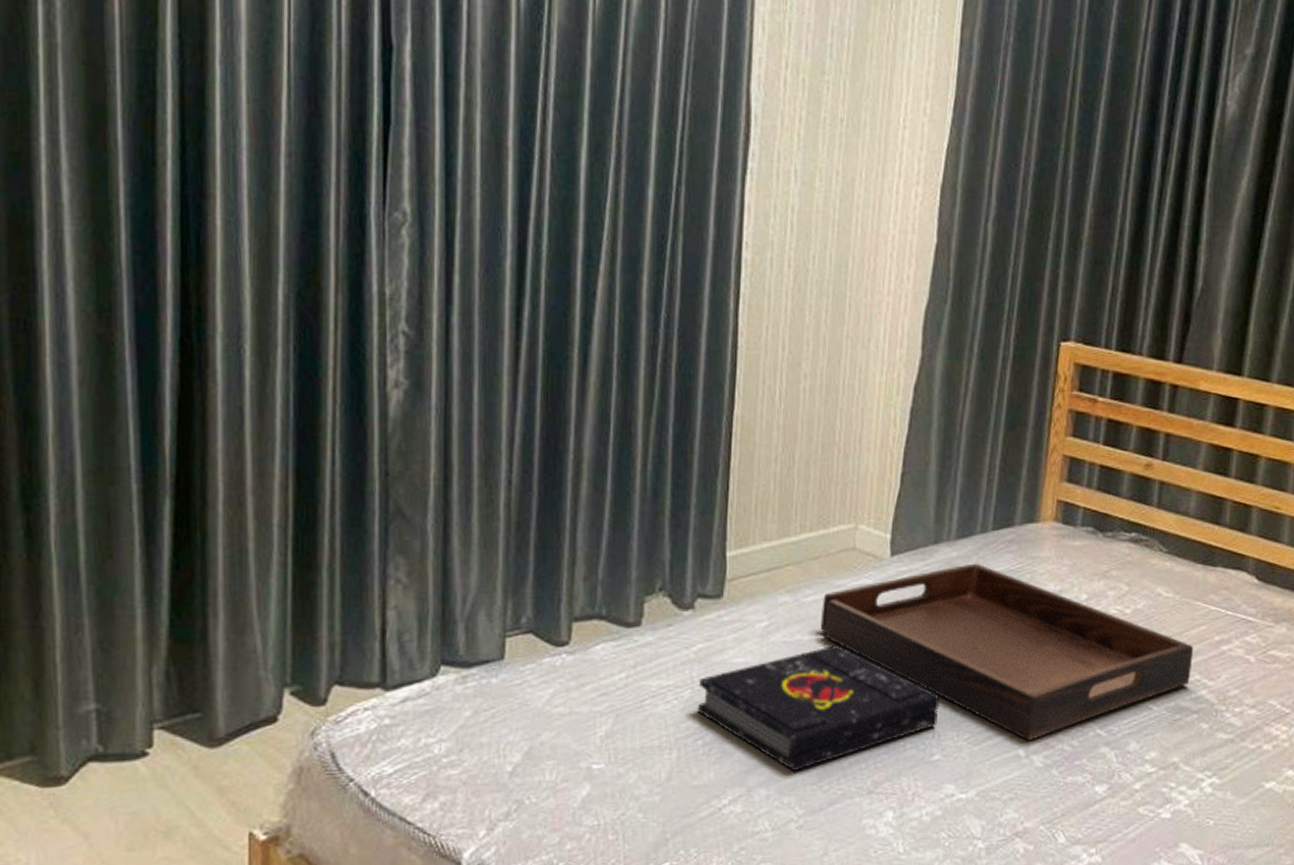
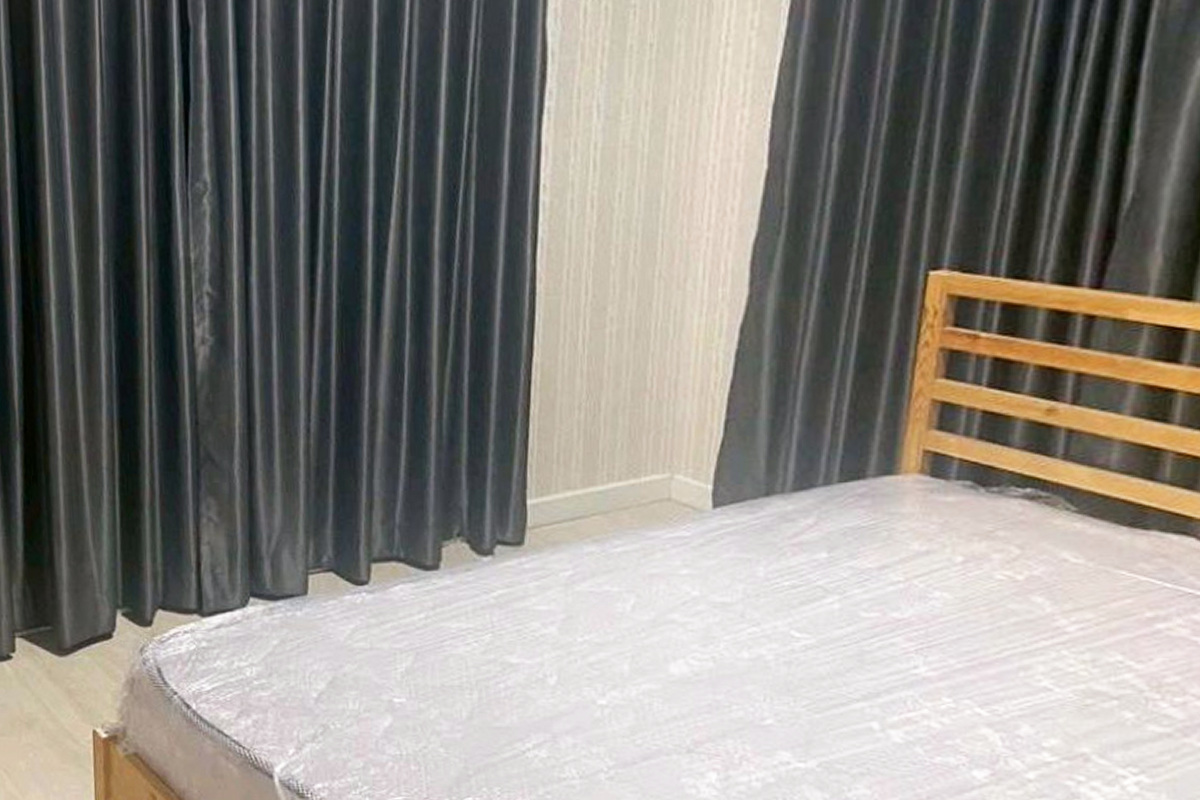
book: present [697,645,940,772] -> none [498,598,773,723]
serving tray: present [820,563,1194,741] -> none [631,518,1115,713]

